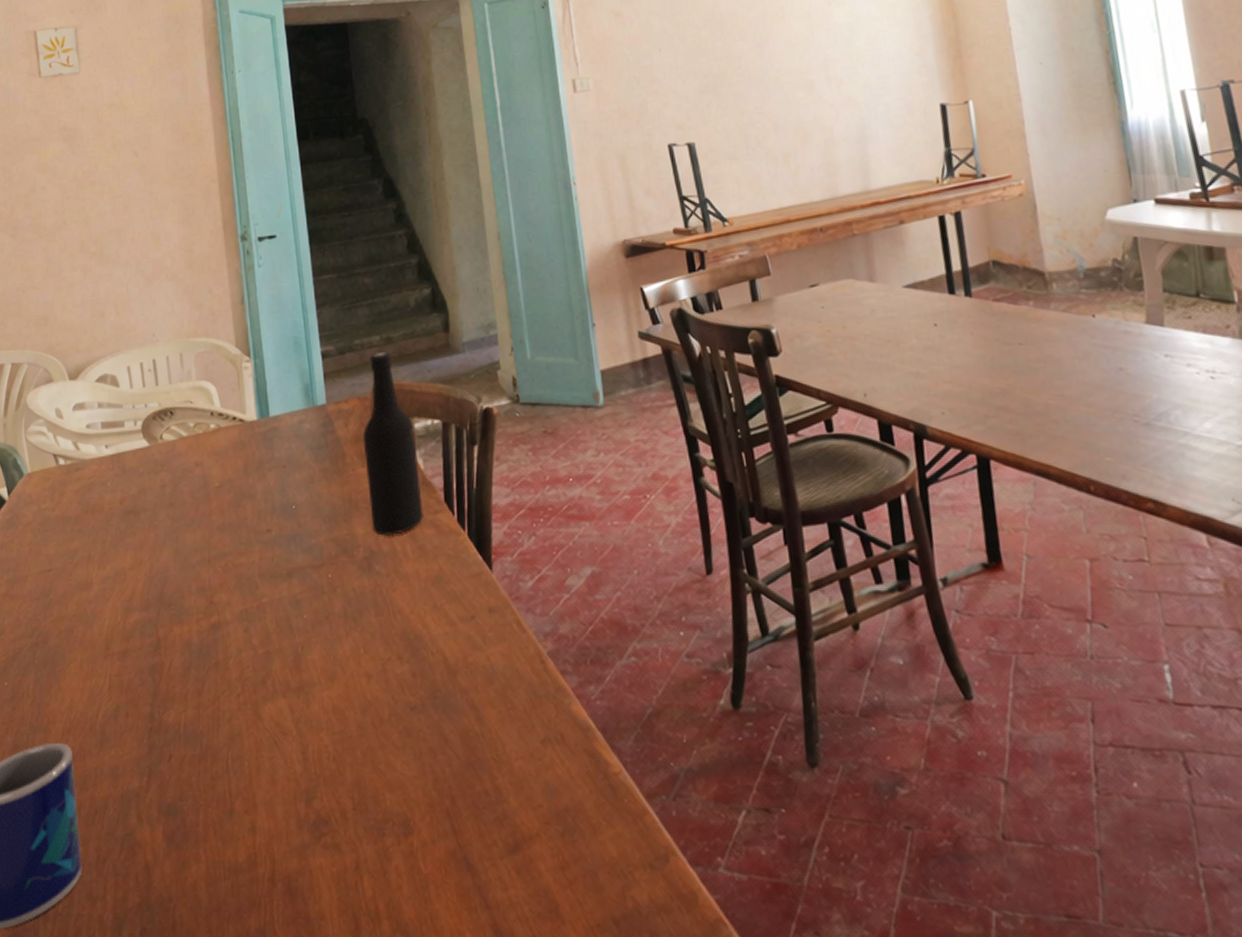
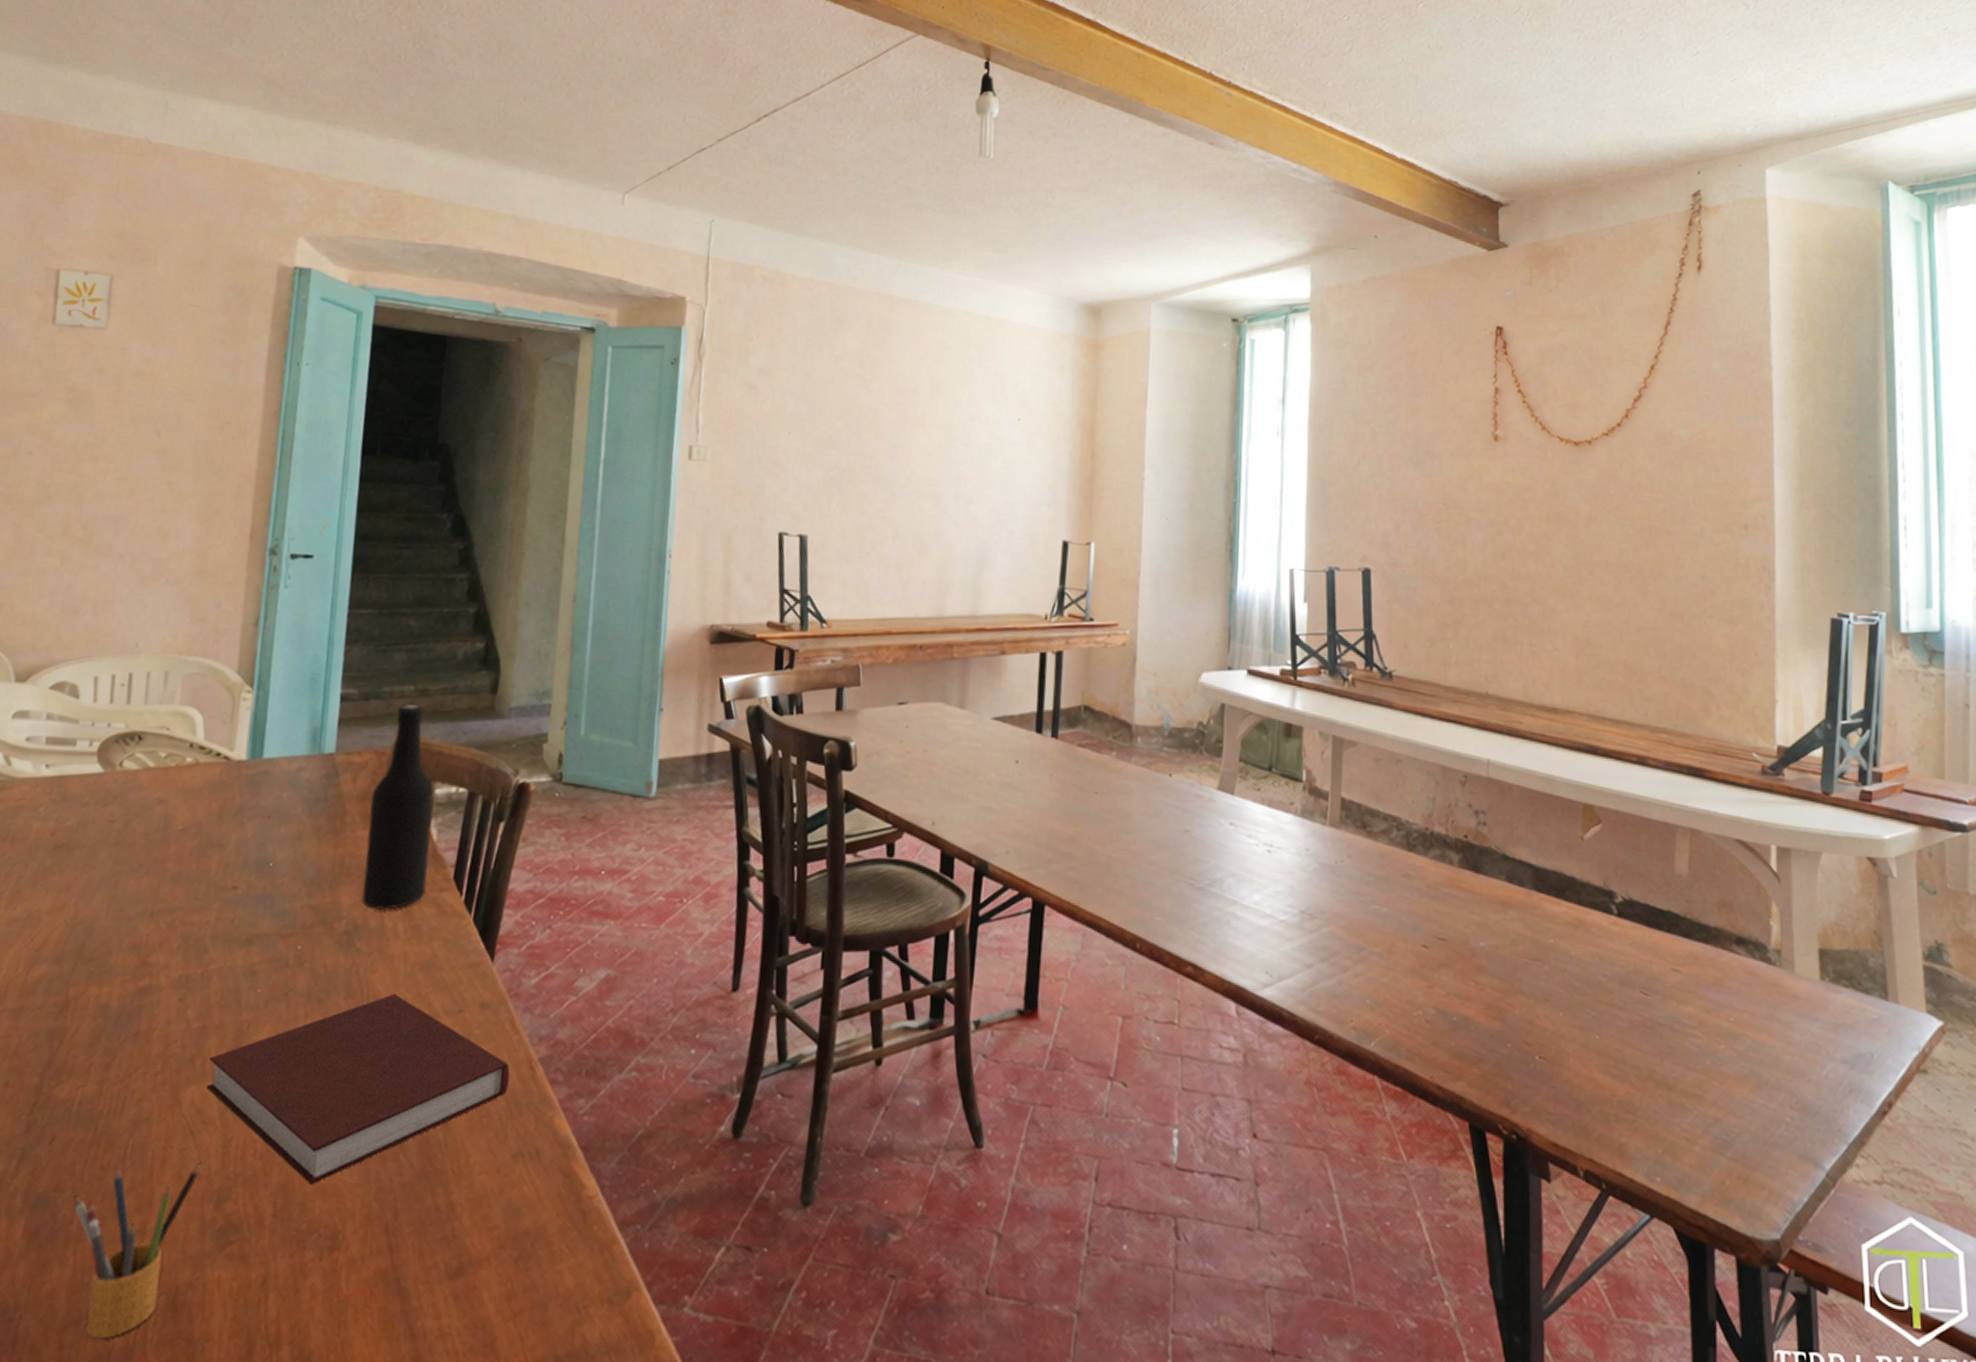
pencil box: none [195,767,289,922] -> present [73,1161,203,1339]
notebook: none [276,607,526,780] -> present [207,993,510,1185]

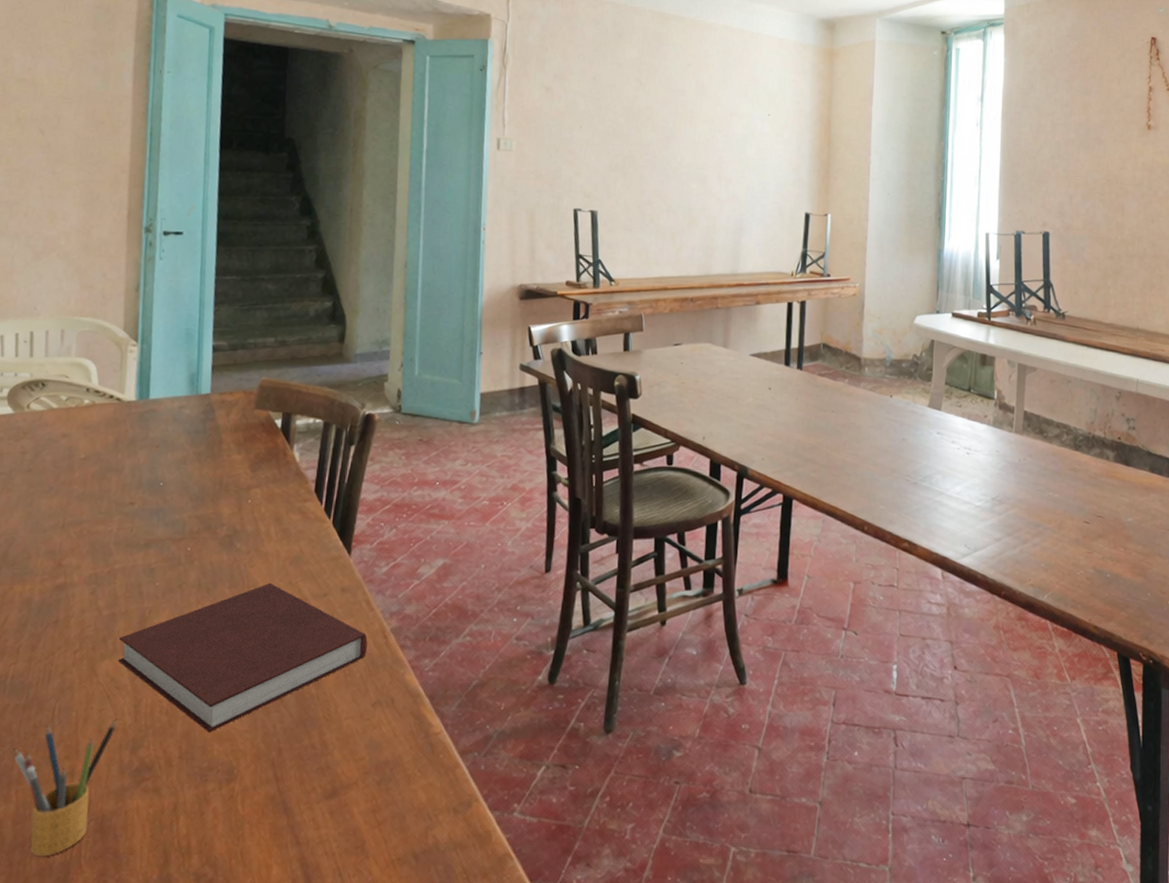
bottle: present [362,703,435,911] -> none [239,352,296,519]

